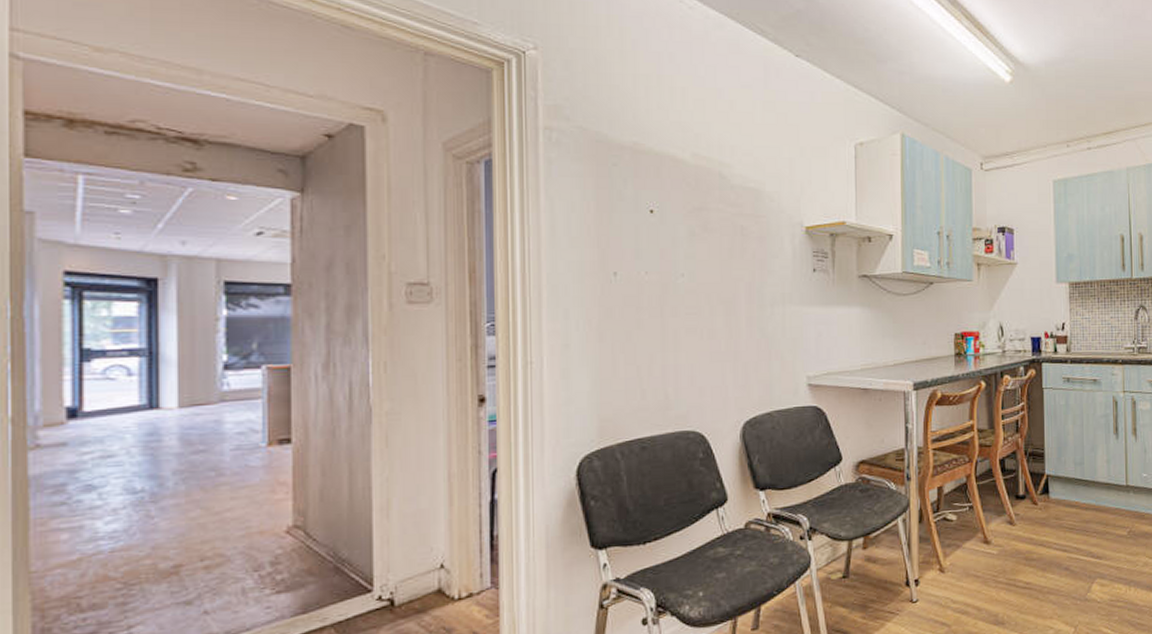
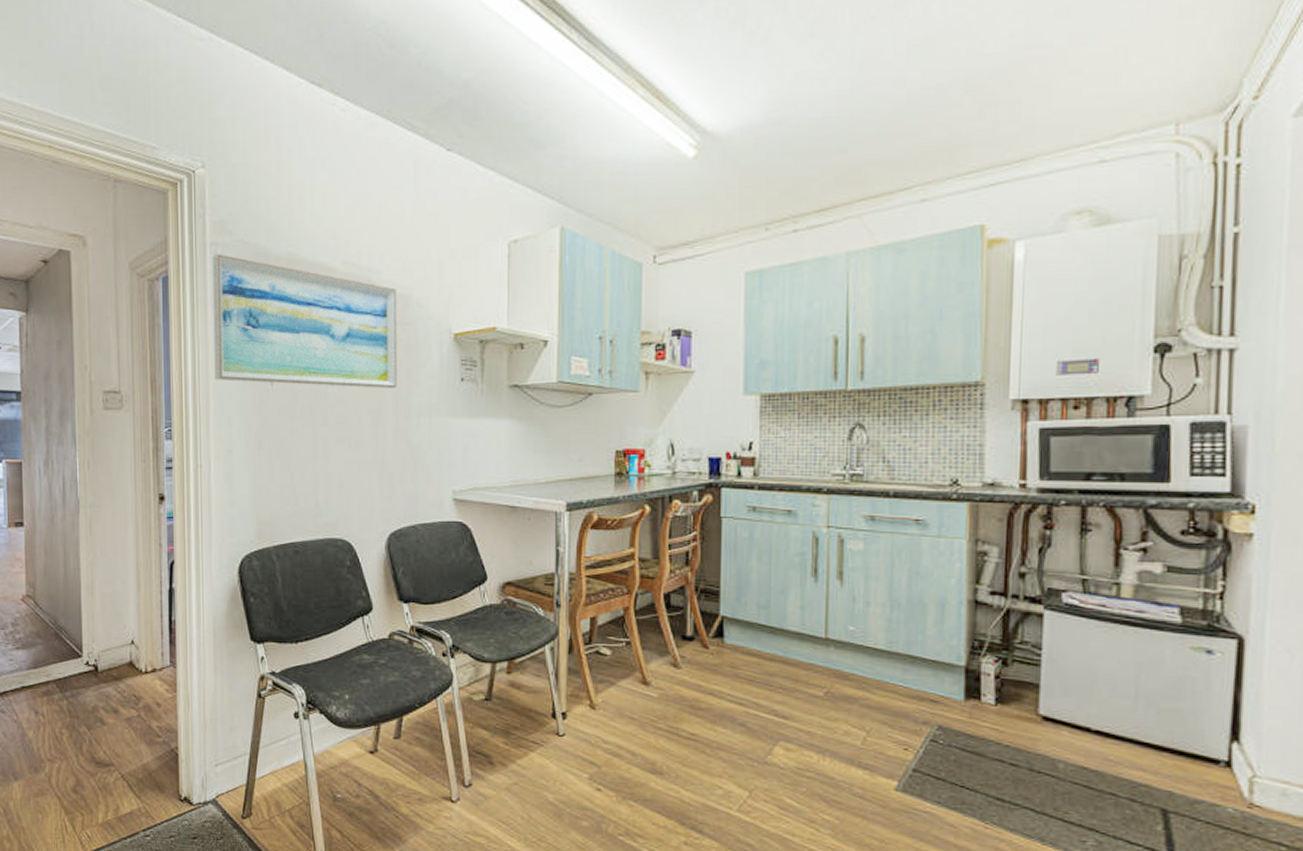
wall art: none [546,139,750,279] -> present [213,253,397,389]

